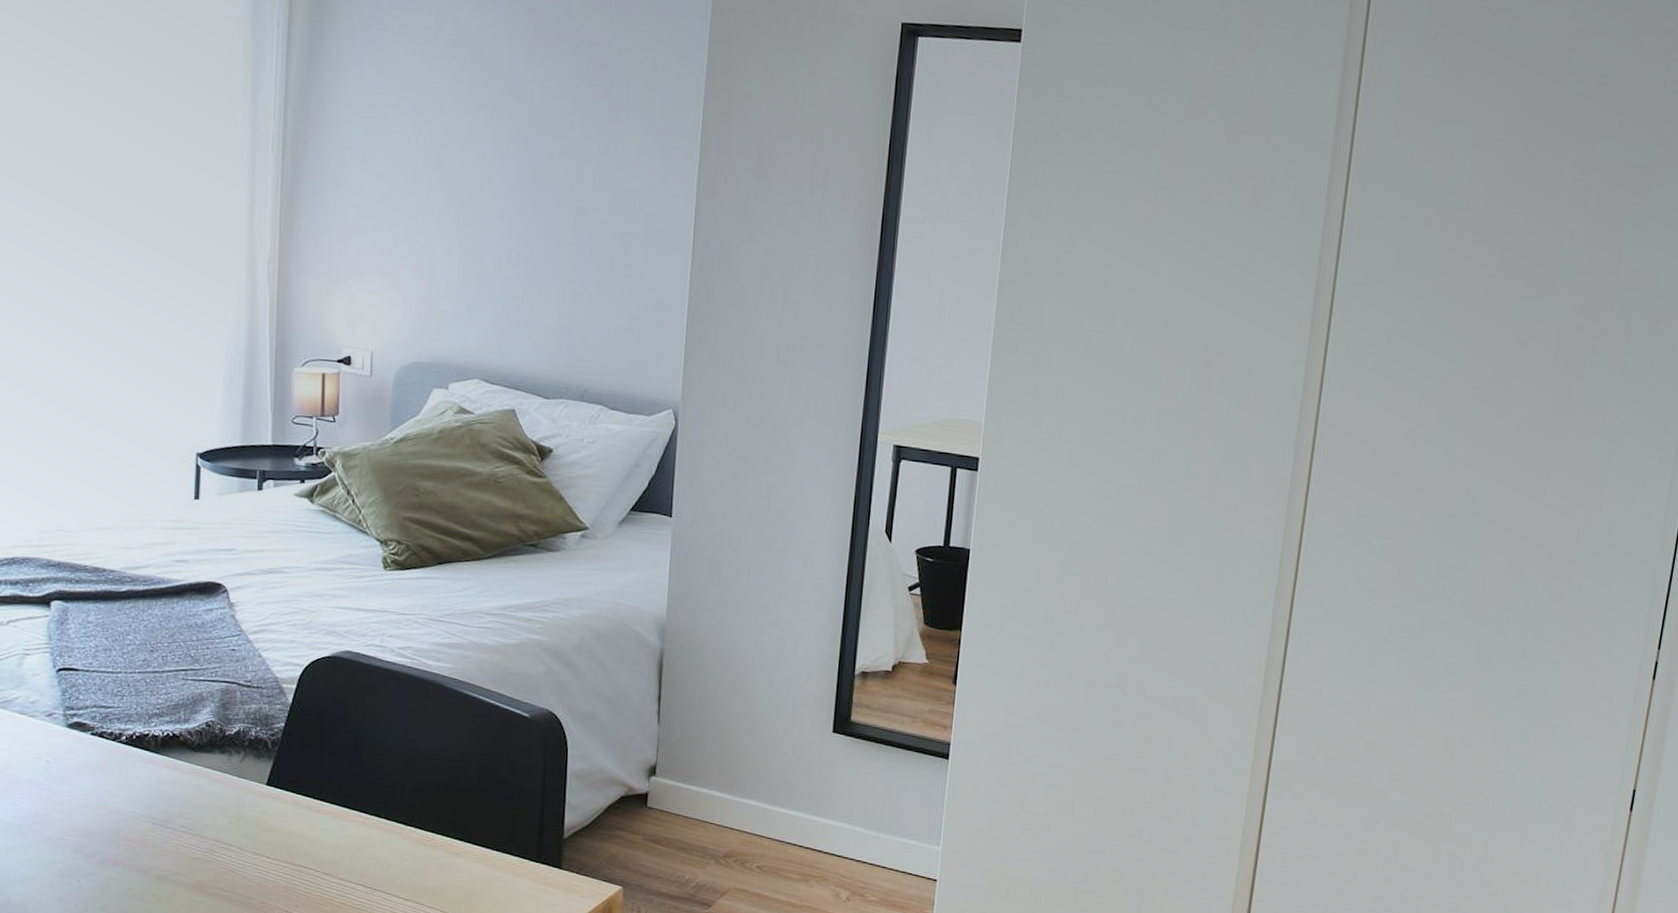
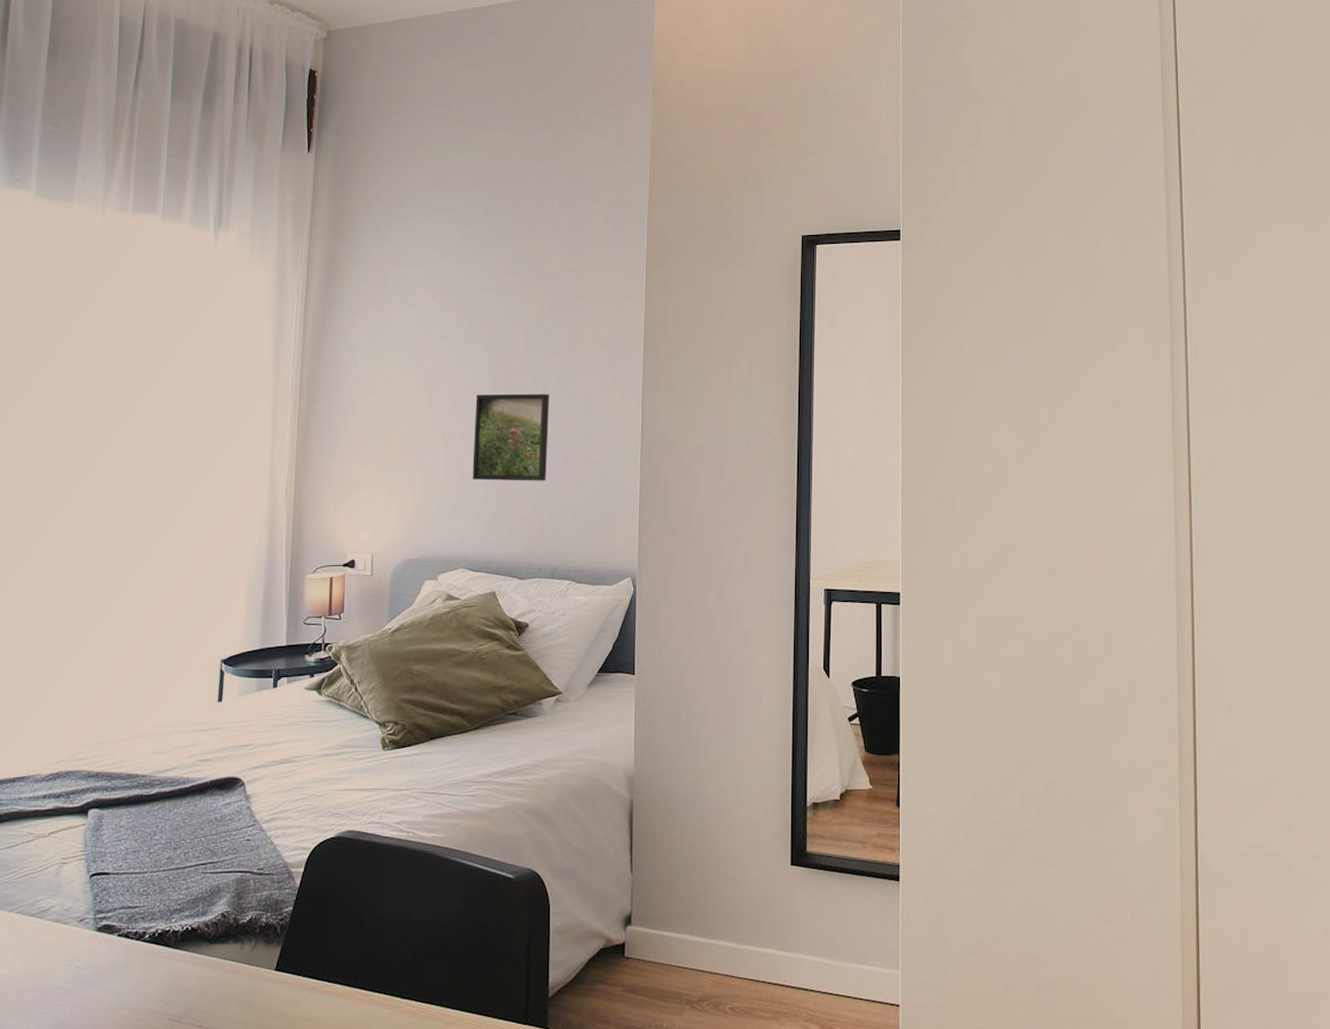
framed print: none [490,177,585,289] -> present [472,393,549,481]

